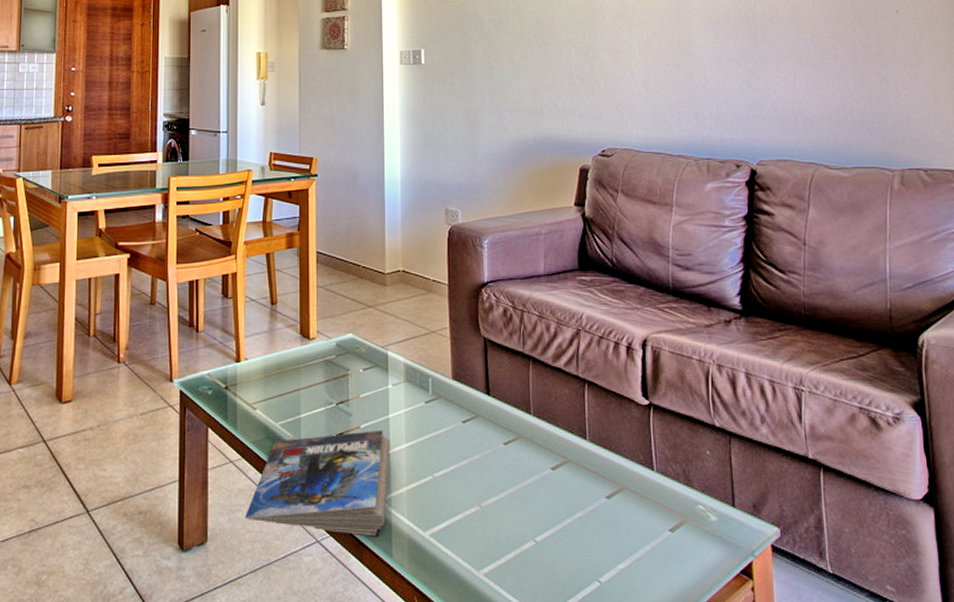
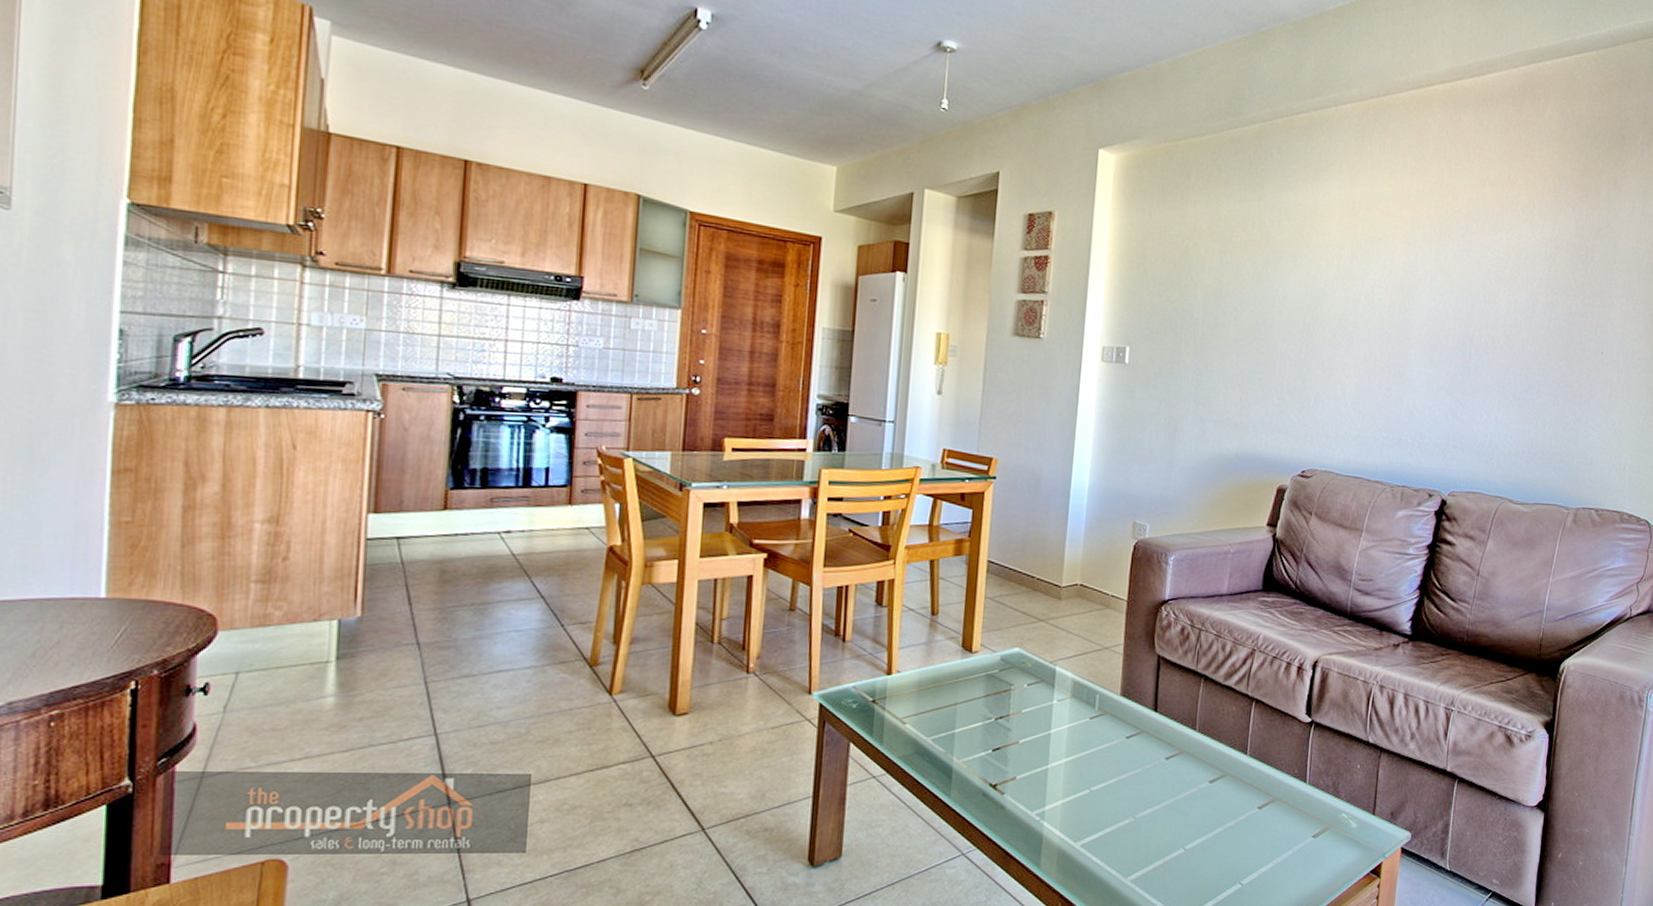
magazine: present [244,430,390,537] -> none [884,745,1049,848]

